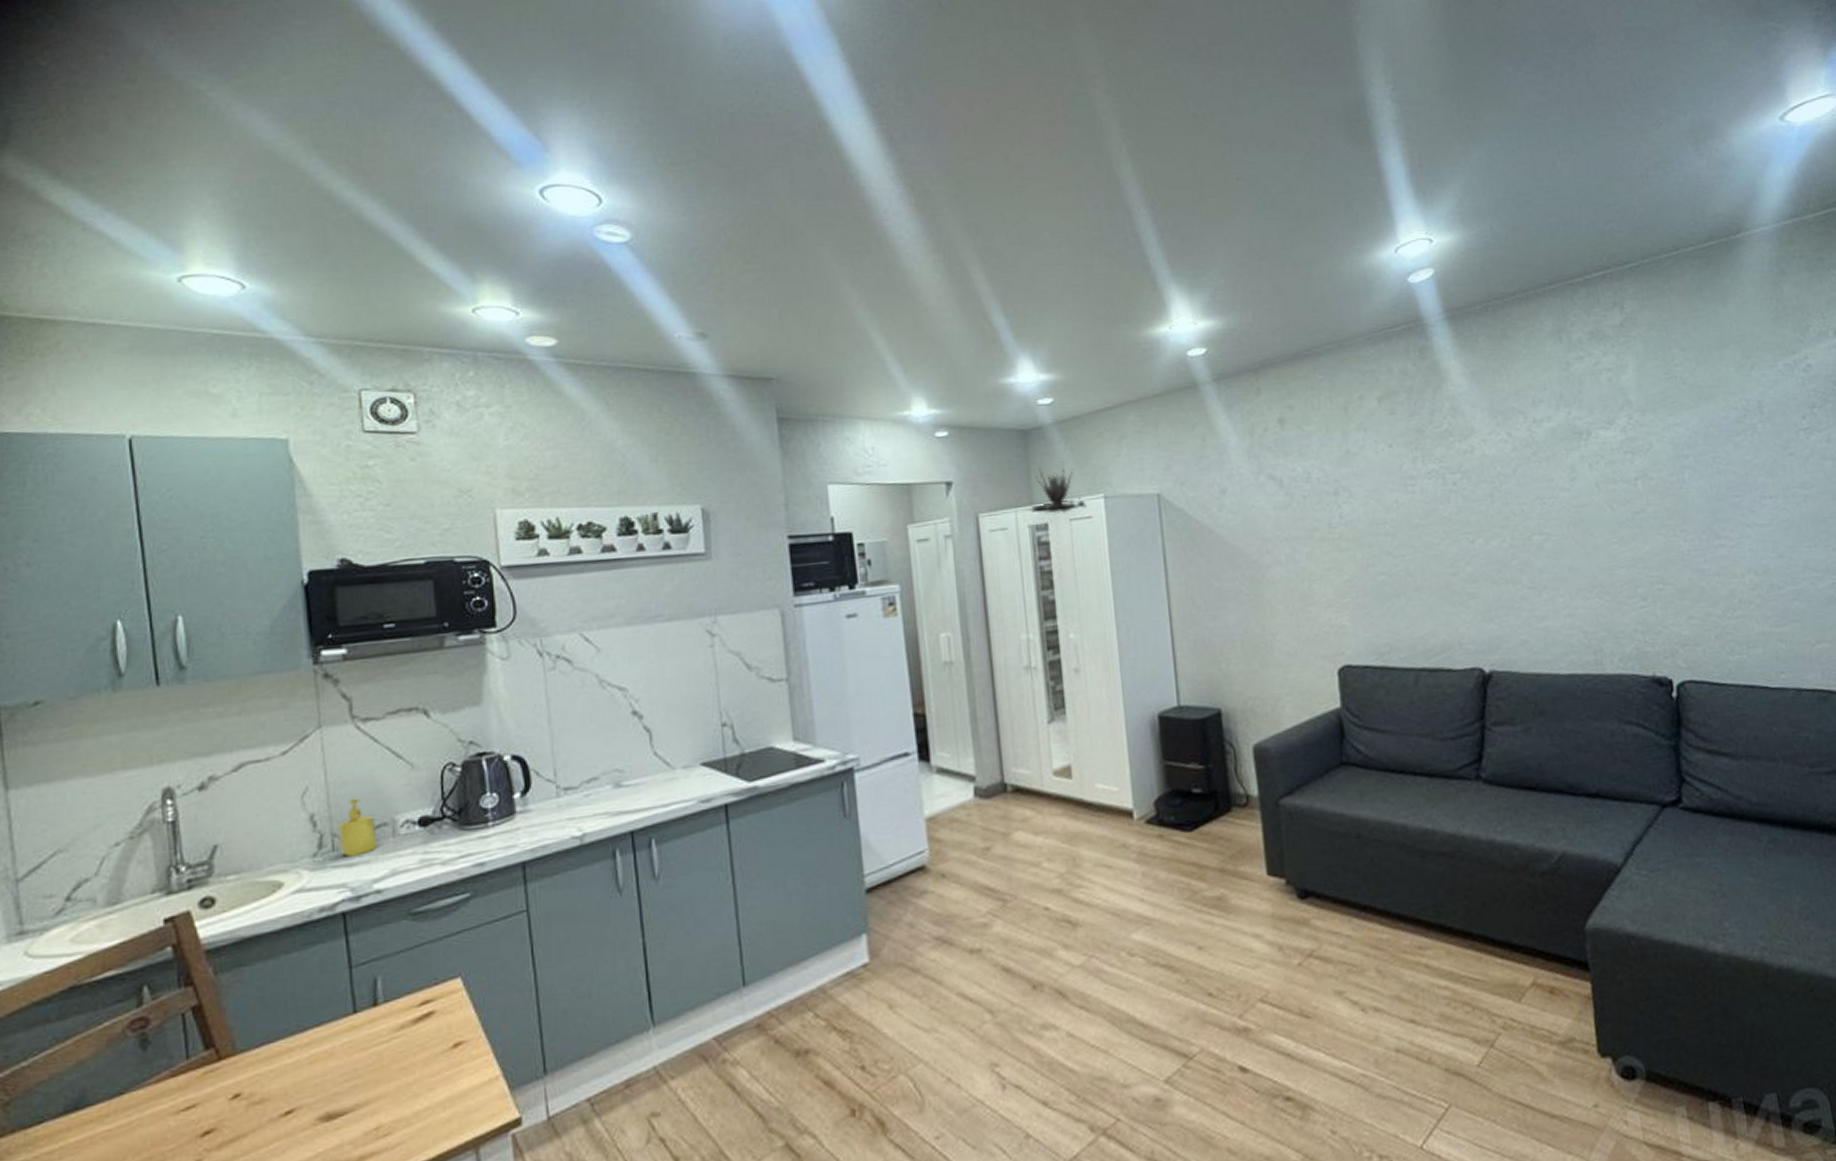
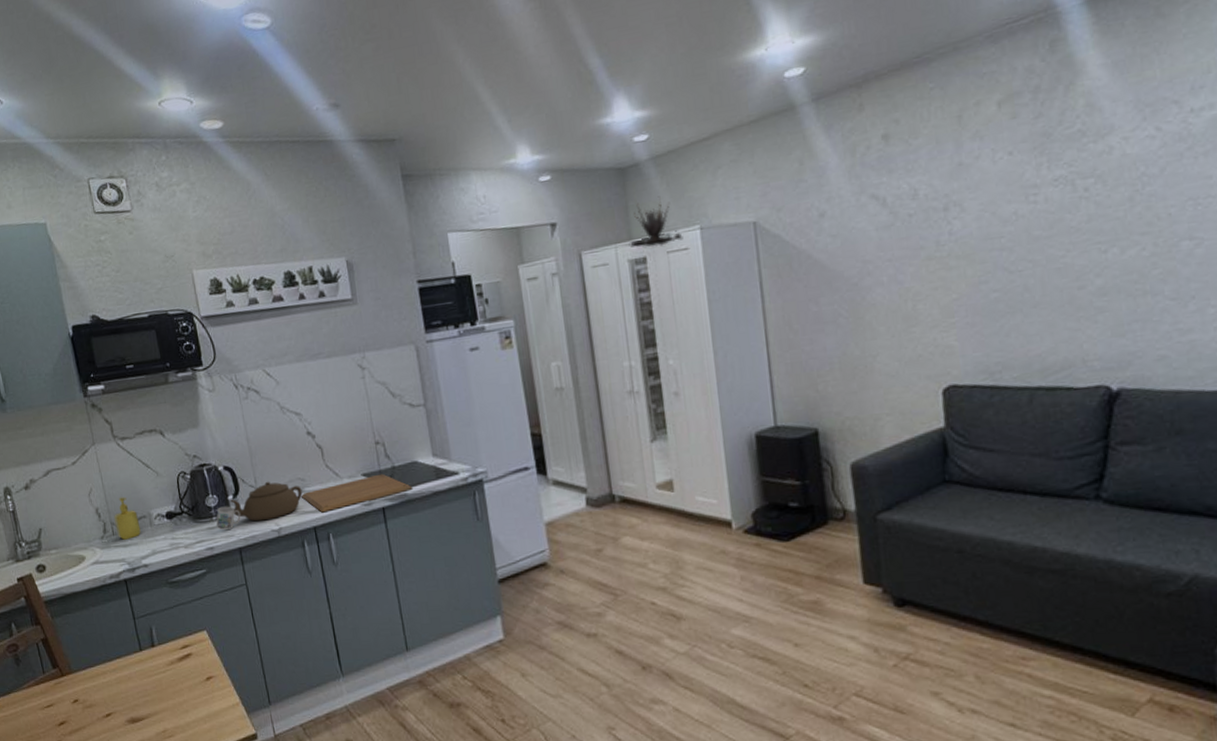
mug: none [491,807,529,840] -> present [216,506,241,531]
teapot: none [515,773,619,827] -> present [229,481,303,522]
chopping board: none [618,762,766,814] -> present [301,473,413,514]

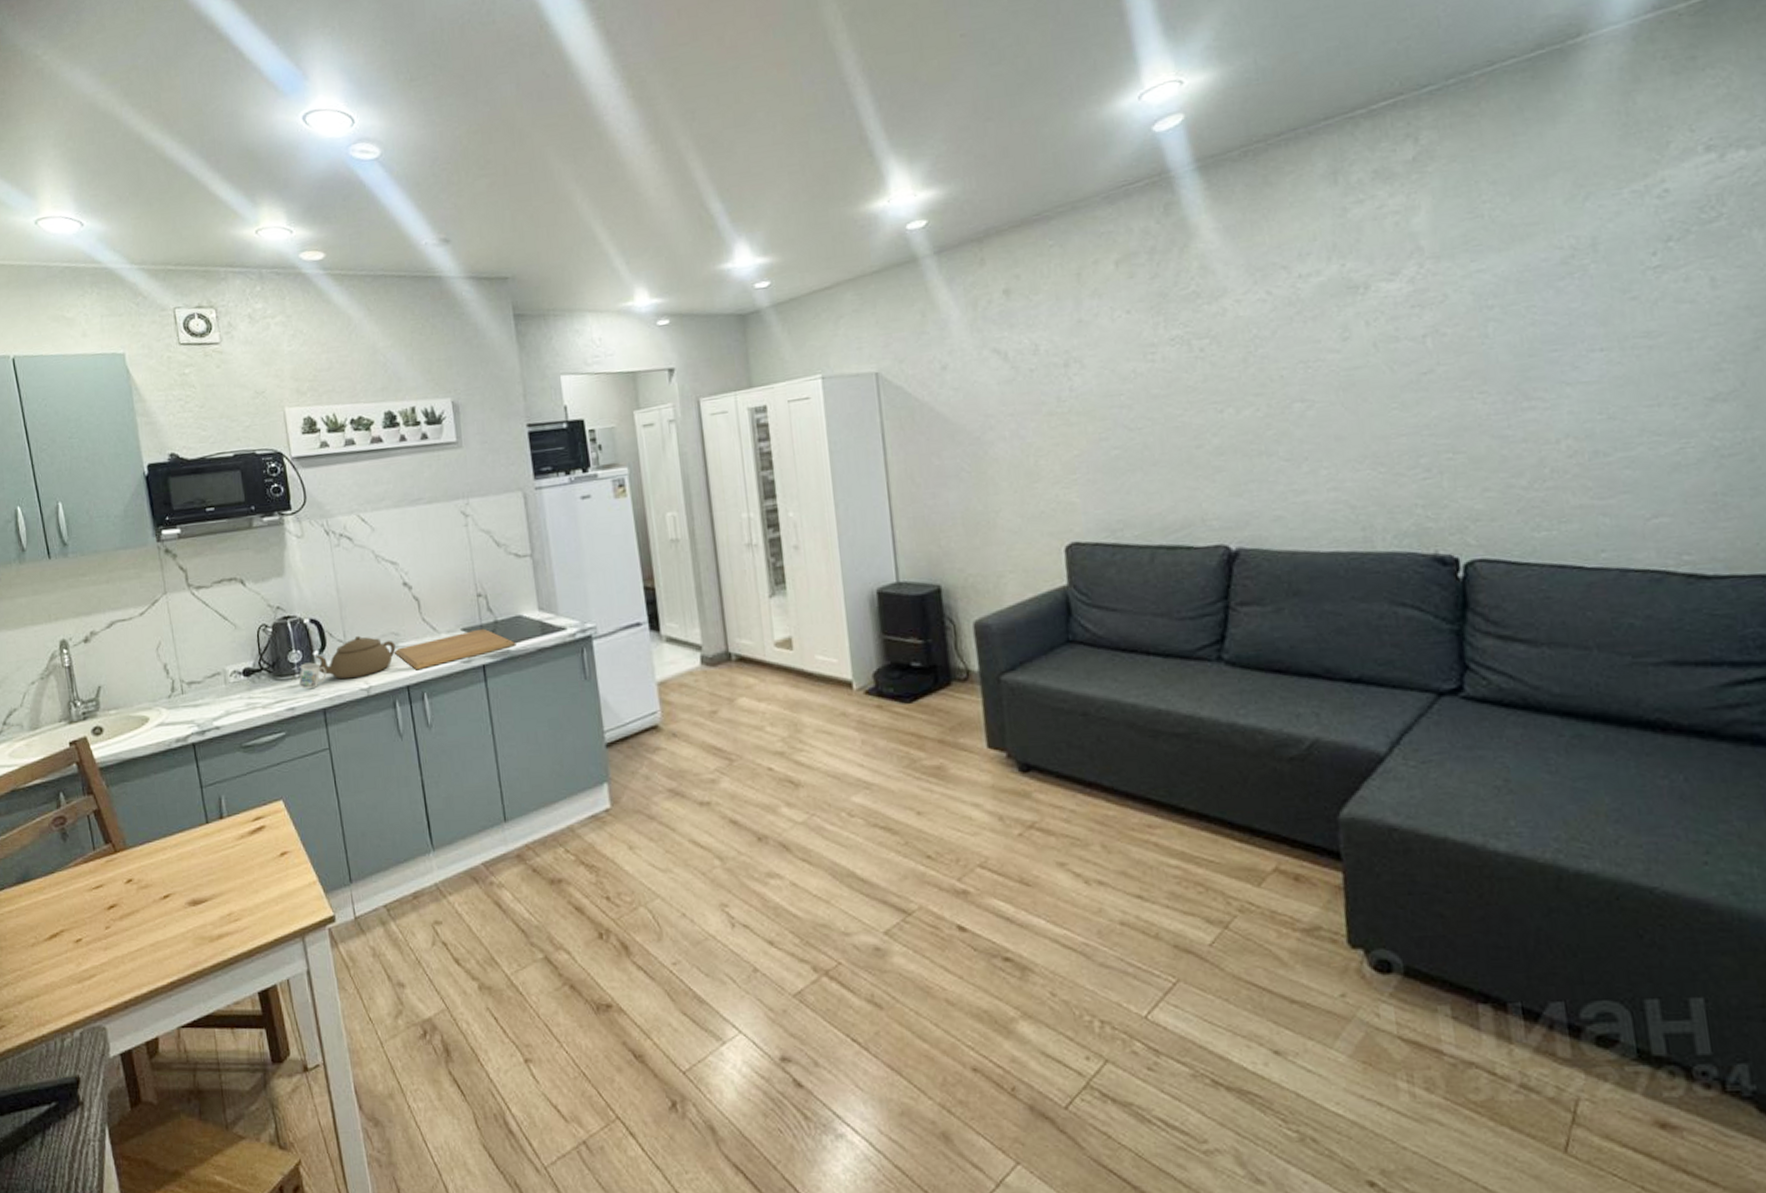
soap dispenser: present [114,497,141,540] -> none [184,651,214,699]
plant: present [630,196,683,248] -> none [750,344,805,396]

